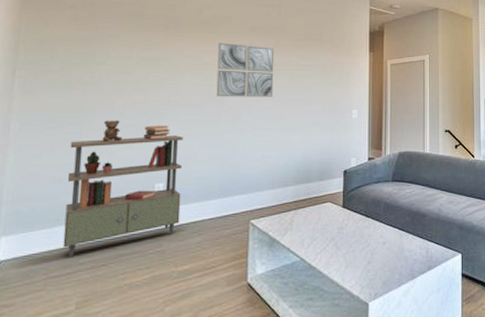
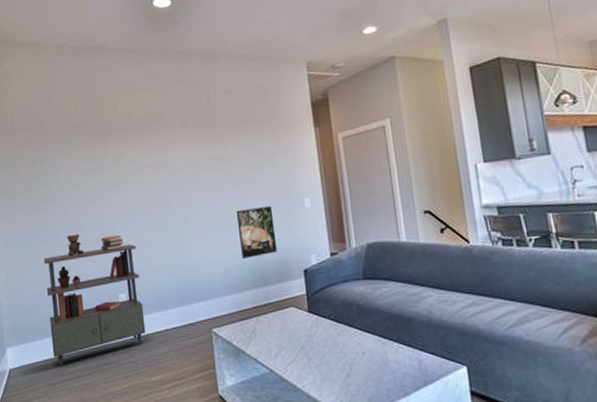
wall art: present [216,42,275,97] -> none [153,139,215,201]
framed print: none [290,113,324,157] -> present [236,206,278,259]

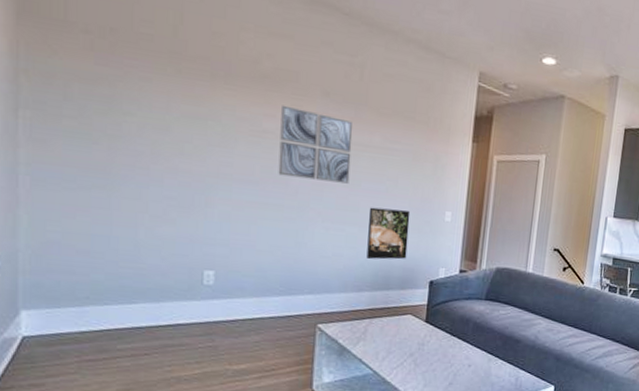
shelving unit: present [43,234,146,367] -> none [96,187,238,342]
wall art: none [153,139,215,201] -> present [278,105,354,184]

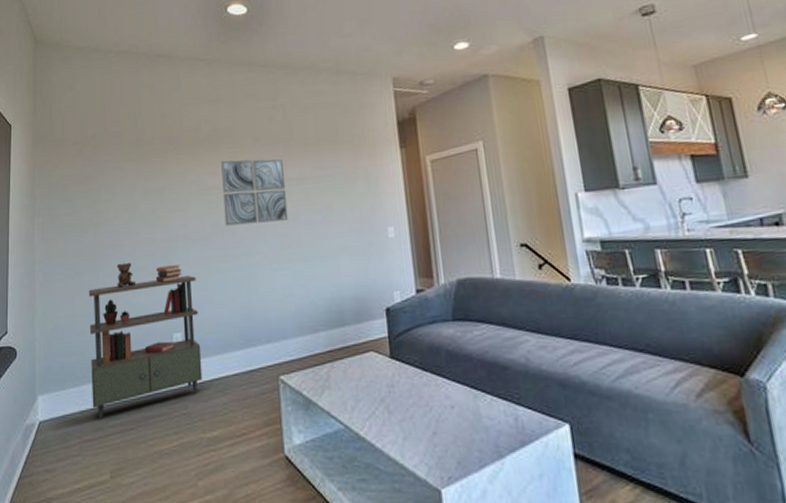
shelving unit: none [96,187,238,342] -> present [88,262,203,419]
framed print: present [366,207,411,260] -> none [310,235,357,294]

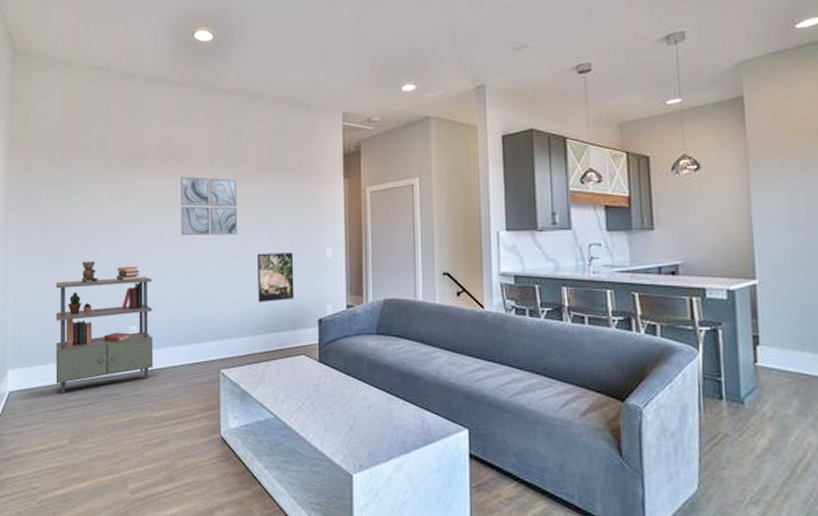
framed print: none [310,235,357,294] -> present [256,253,294,302]

